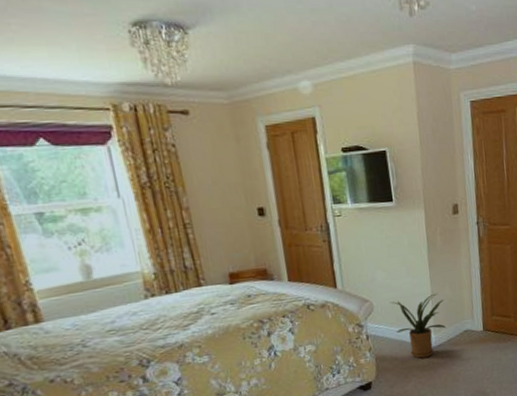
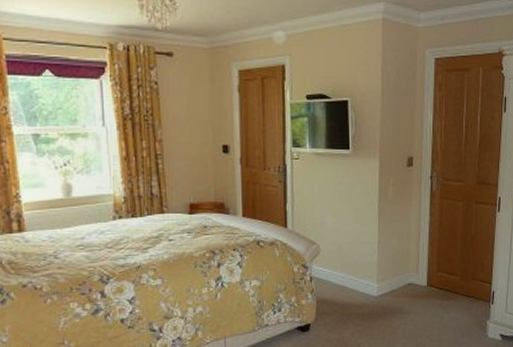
house plant: present [390,293,446,359] -> none [336,242,390,306]

